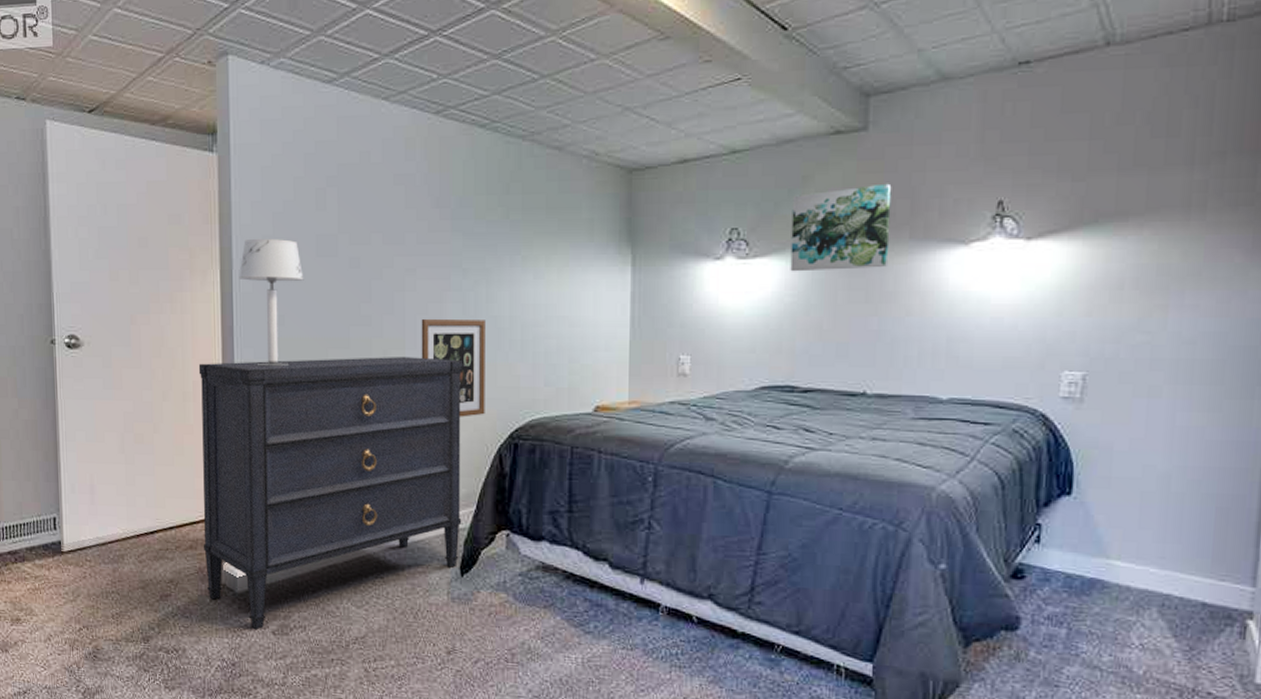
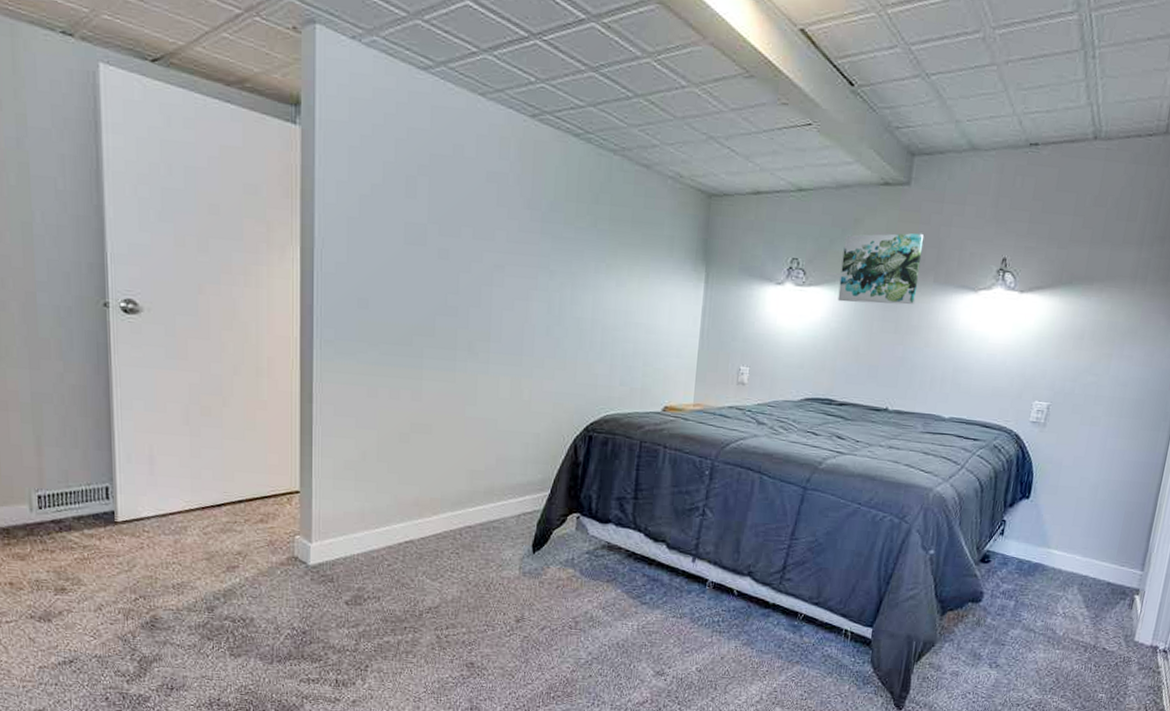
dresser: present [198,357,462,630] -> none [274,339,545,601]
table lamp: present [239,238,304,367] -> none [321,218,391,350]
wall art: present [421,318,485,417] -> none [505,314,569,410]

